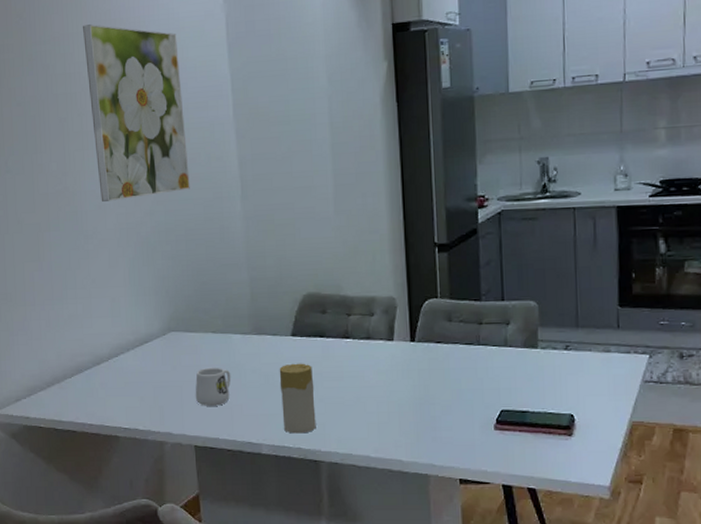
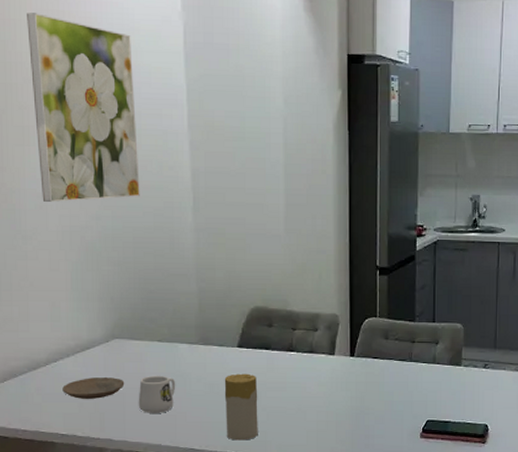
plate: none [124,370,182,393] -> present [62,378,125,399]

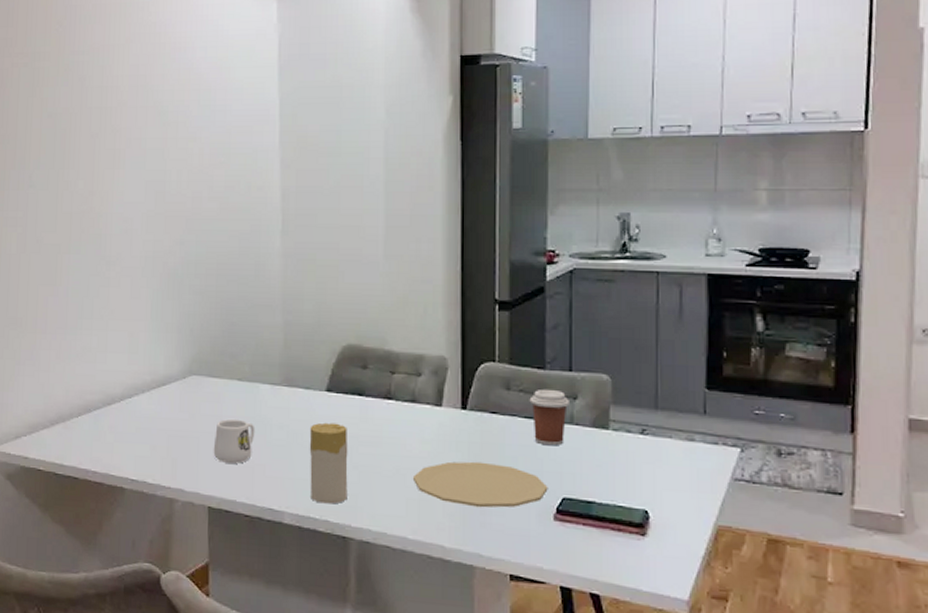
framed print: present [27,13,140,202] -> none [124,37,227,226]
plate: present [62,378,125,399] -> none [135,417,200,442]
plate: none [311,397,416,433] -> present [412,461,548,508]
coffee cup: none [403,337,433,381] -> present [529,389,569,446]

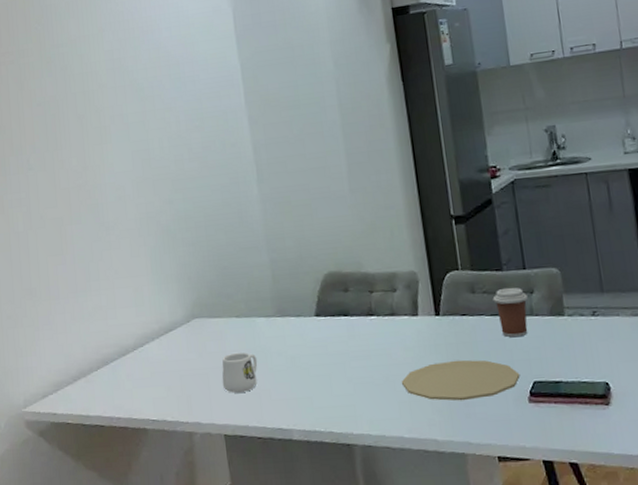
candle: present [309,422,348,504] -> none [305,343,347,417]

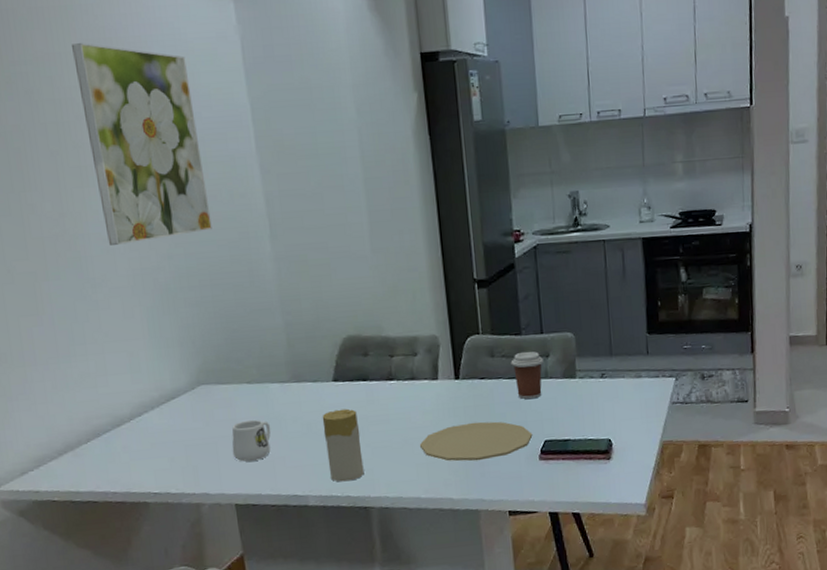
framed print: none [98,25,207,193] -> present [72,43,212,245]
candle: none [305,343,347,417] -> present [322,408,364,482]

